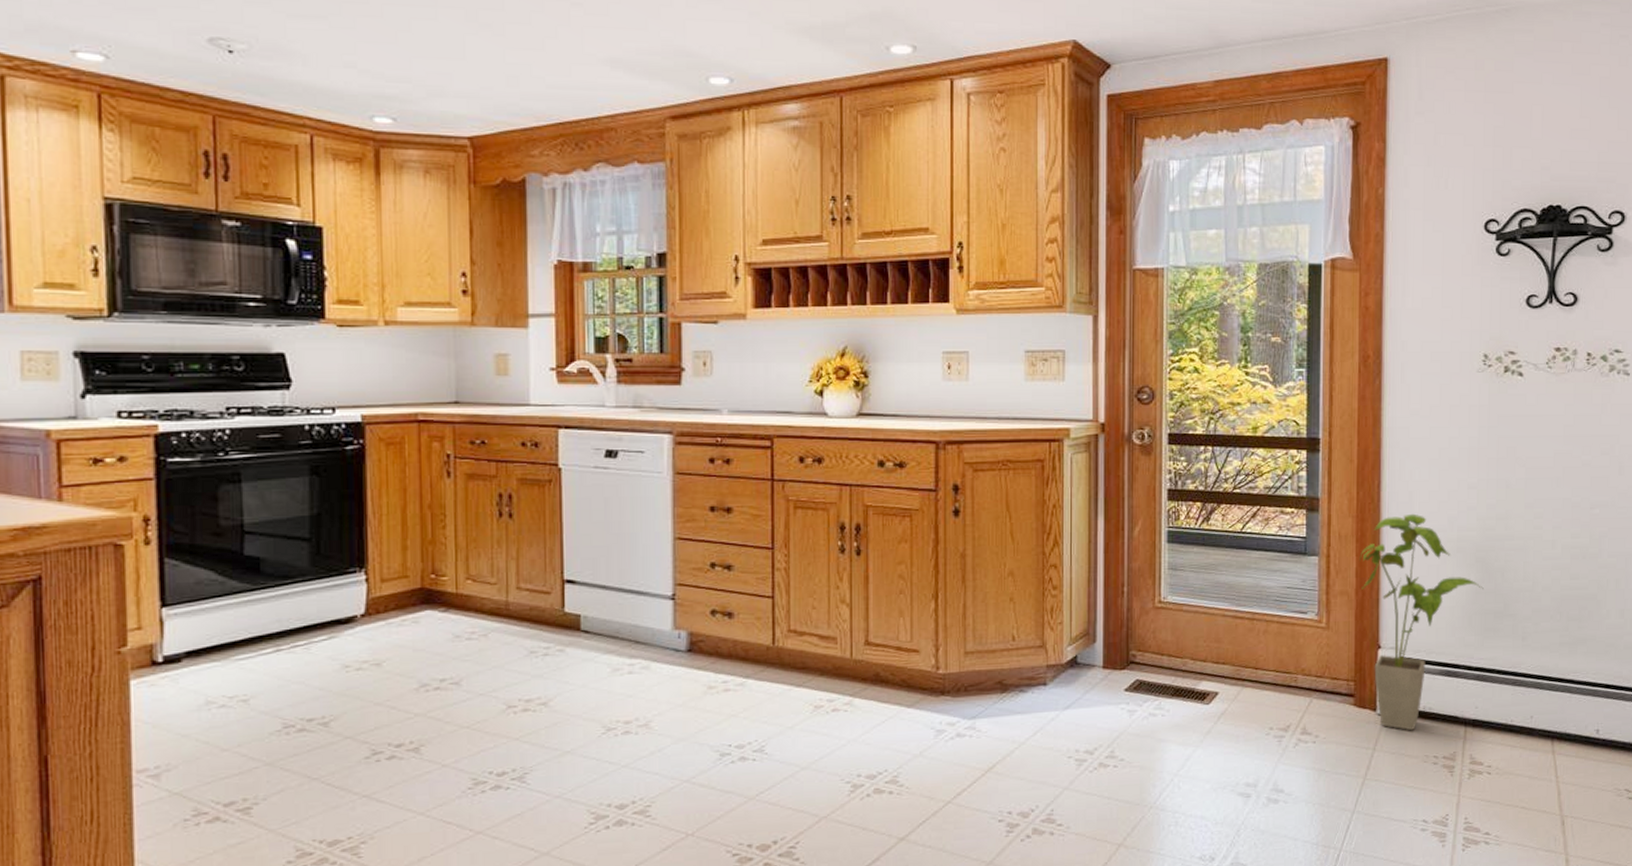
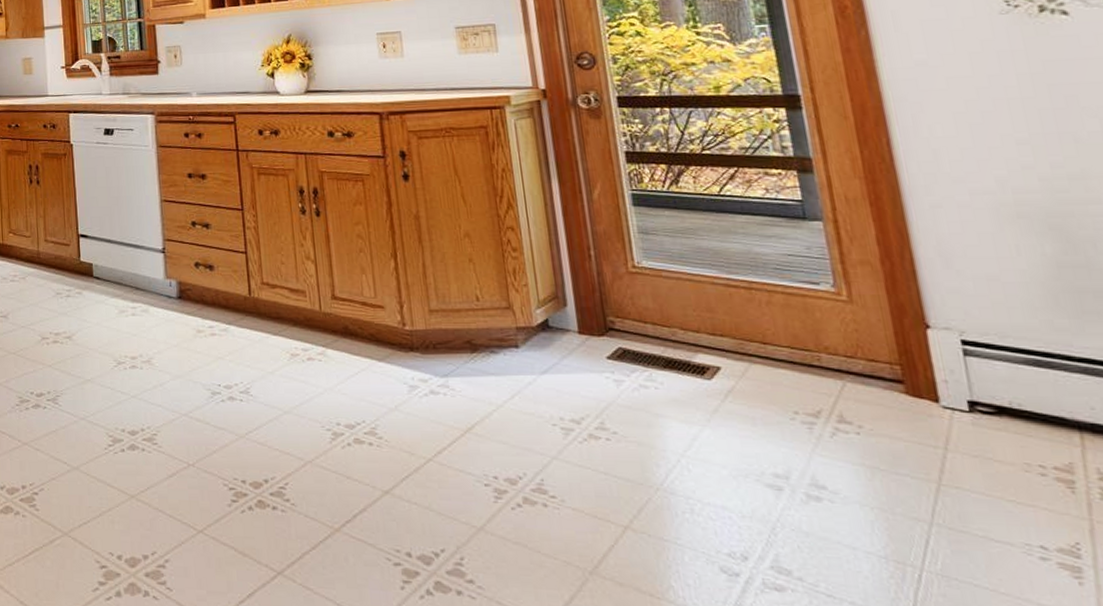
house plant: present [1359,513,1484,731] -> none [878,174,1069,431]

